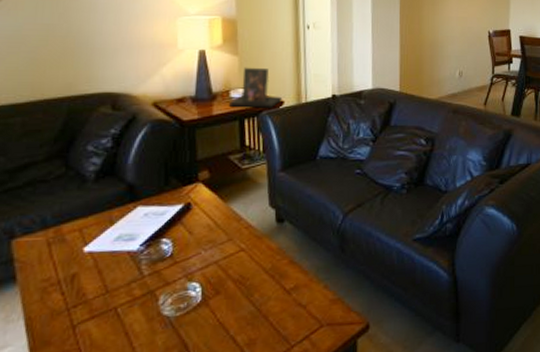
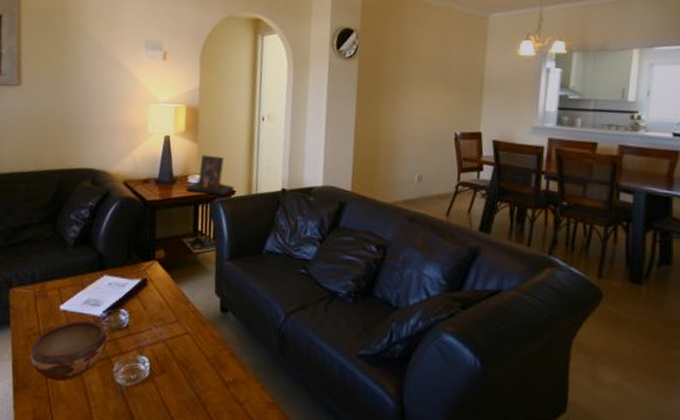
decorative bowl: none [48,257,149,329] -> present [29,320,108,381]

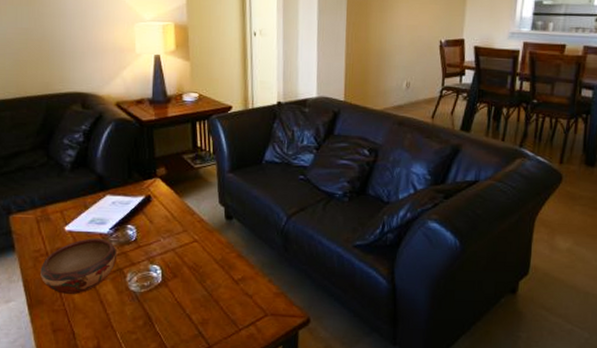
photo frame: present [186,154,235,196] -> none [182,72,231,112]

